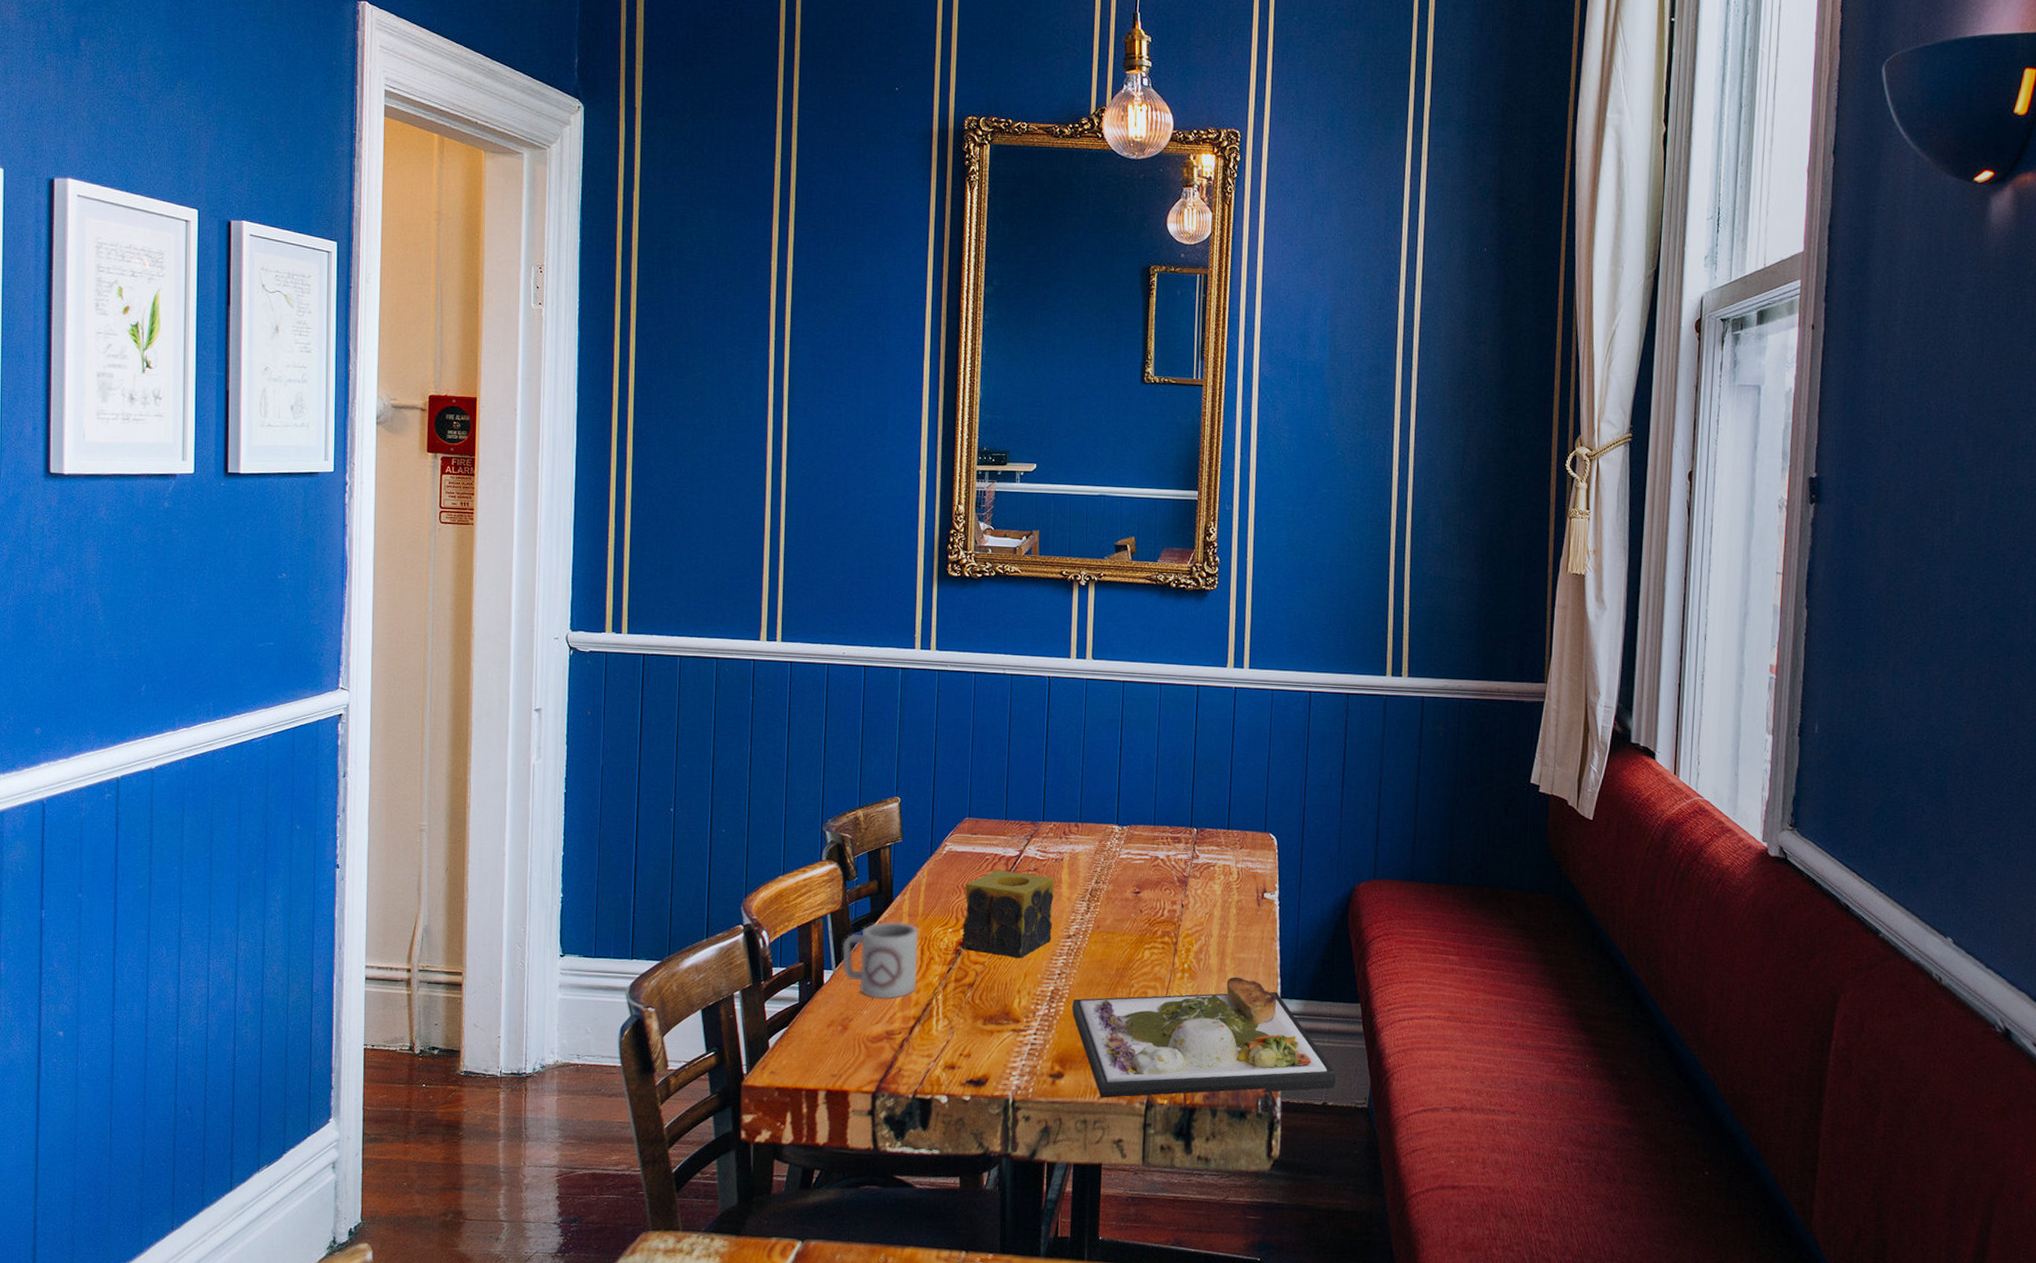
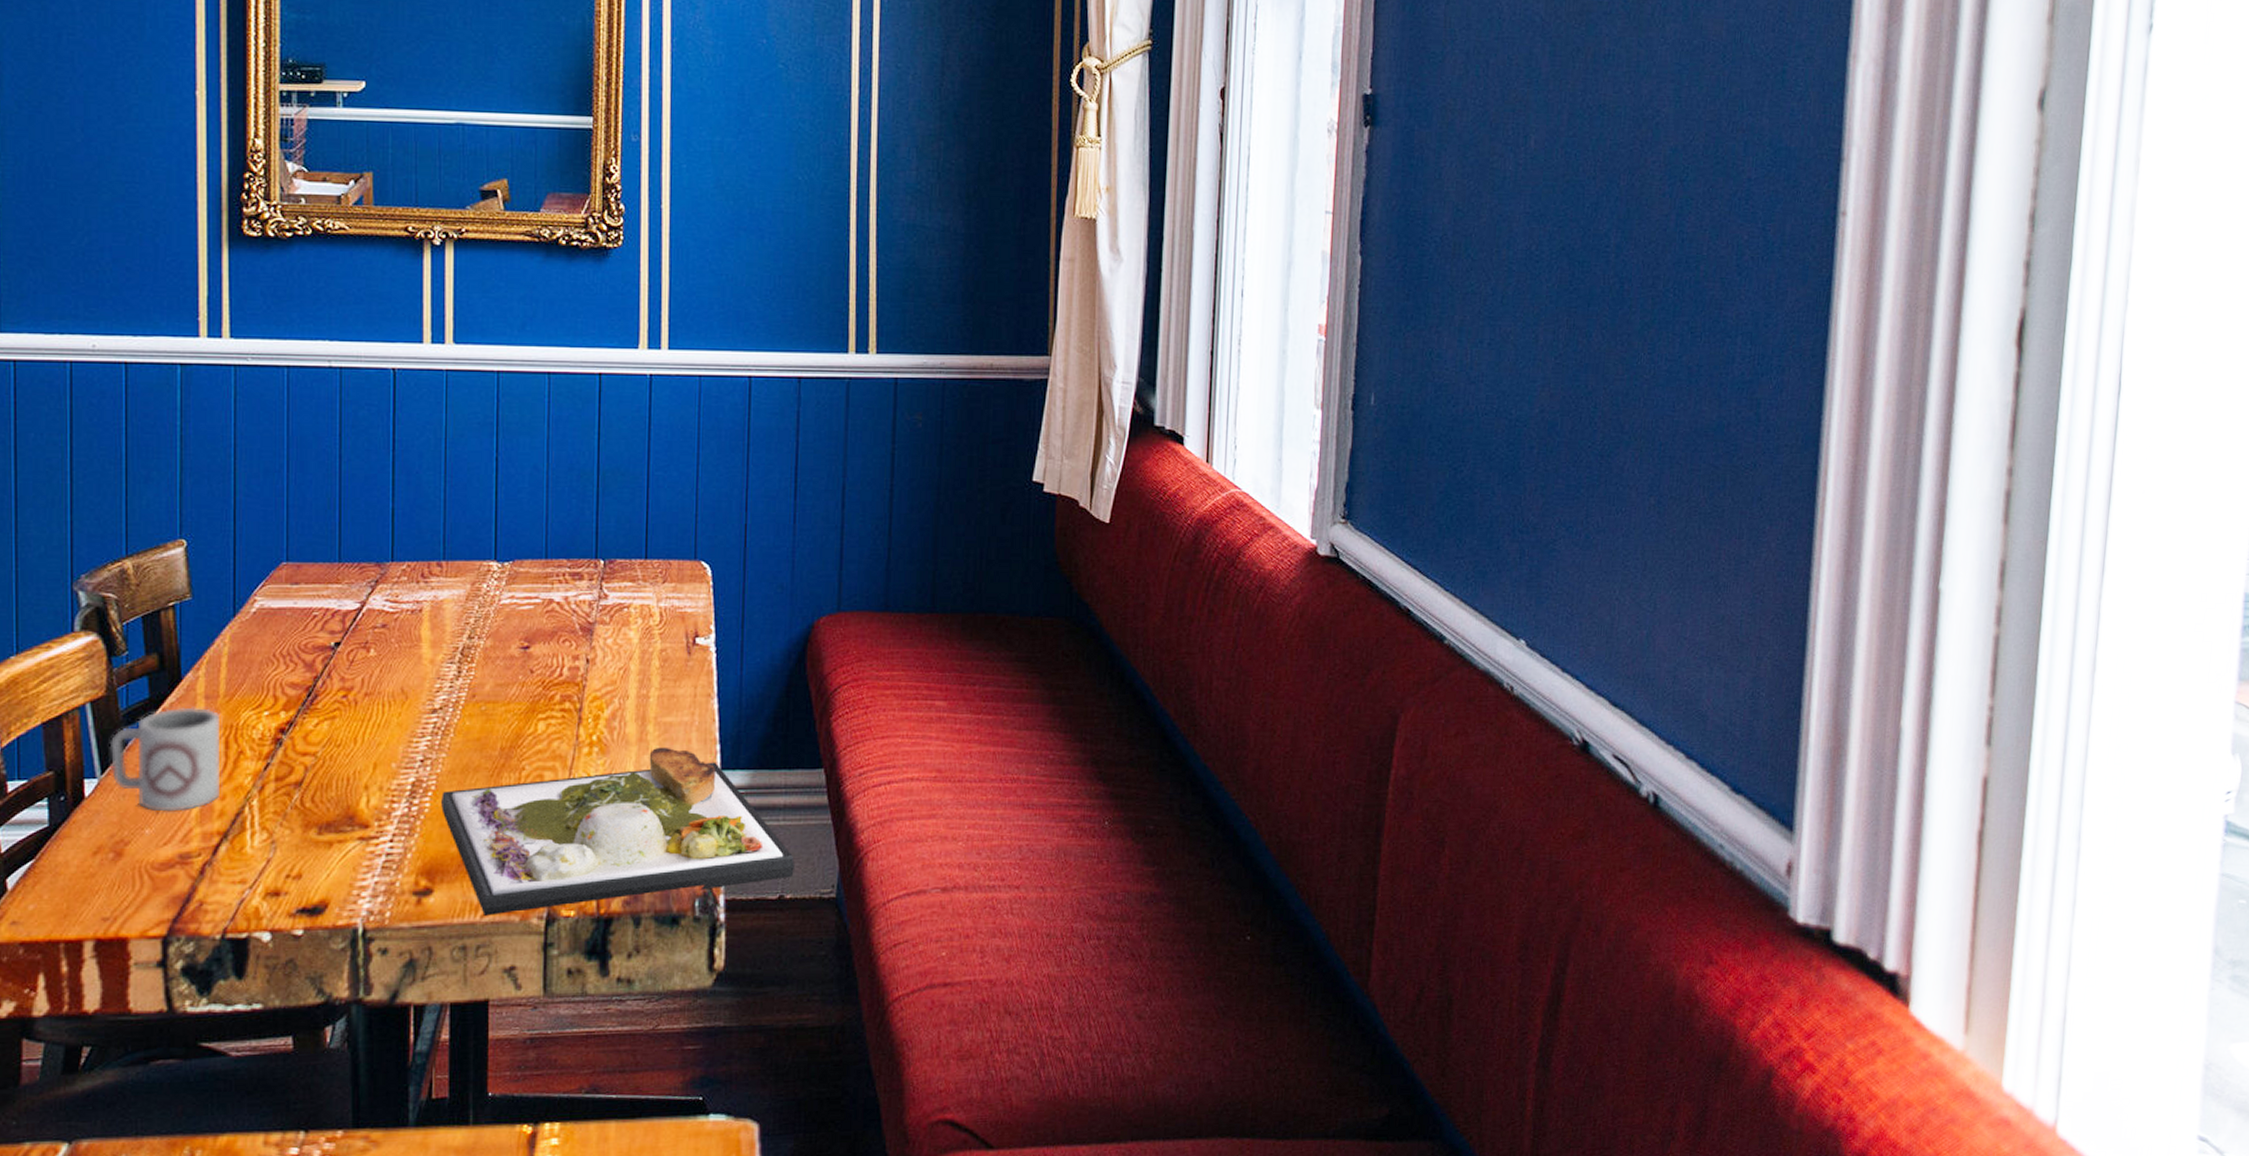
candle: present [961,870,1055,959] -> none [283,629,411,745]

